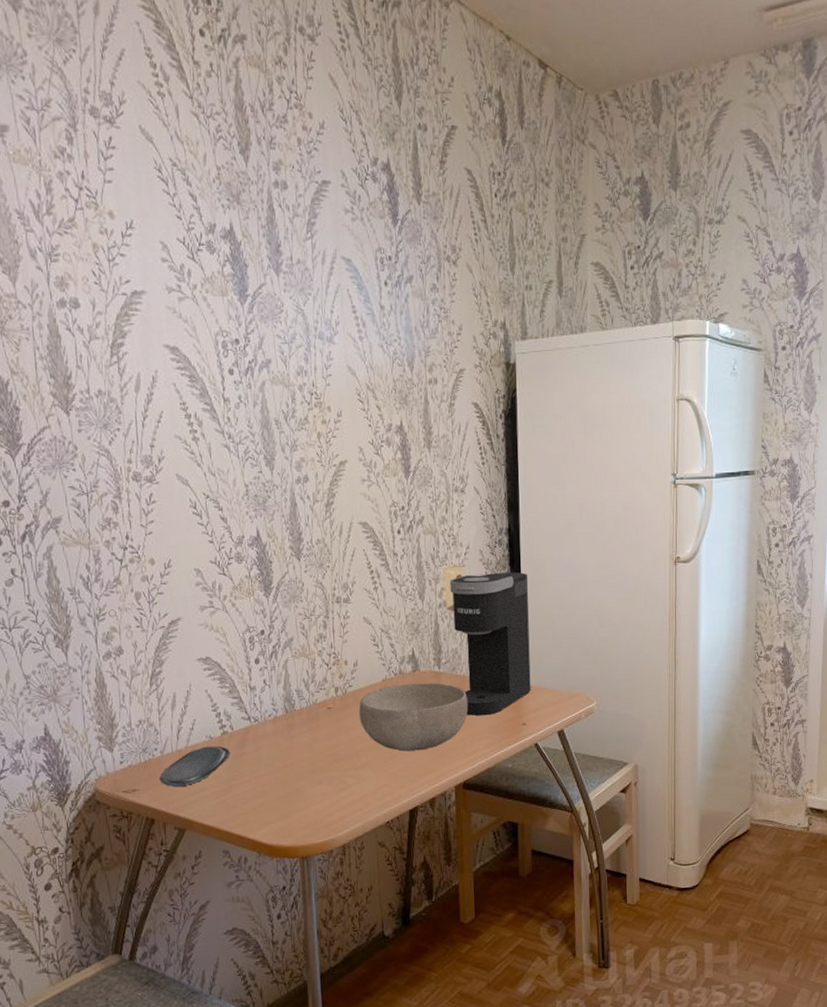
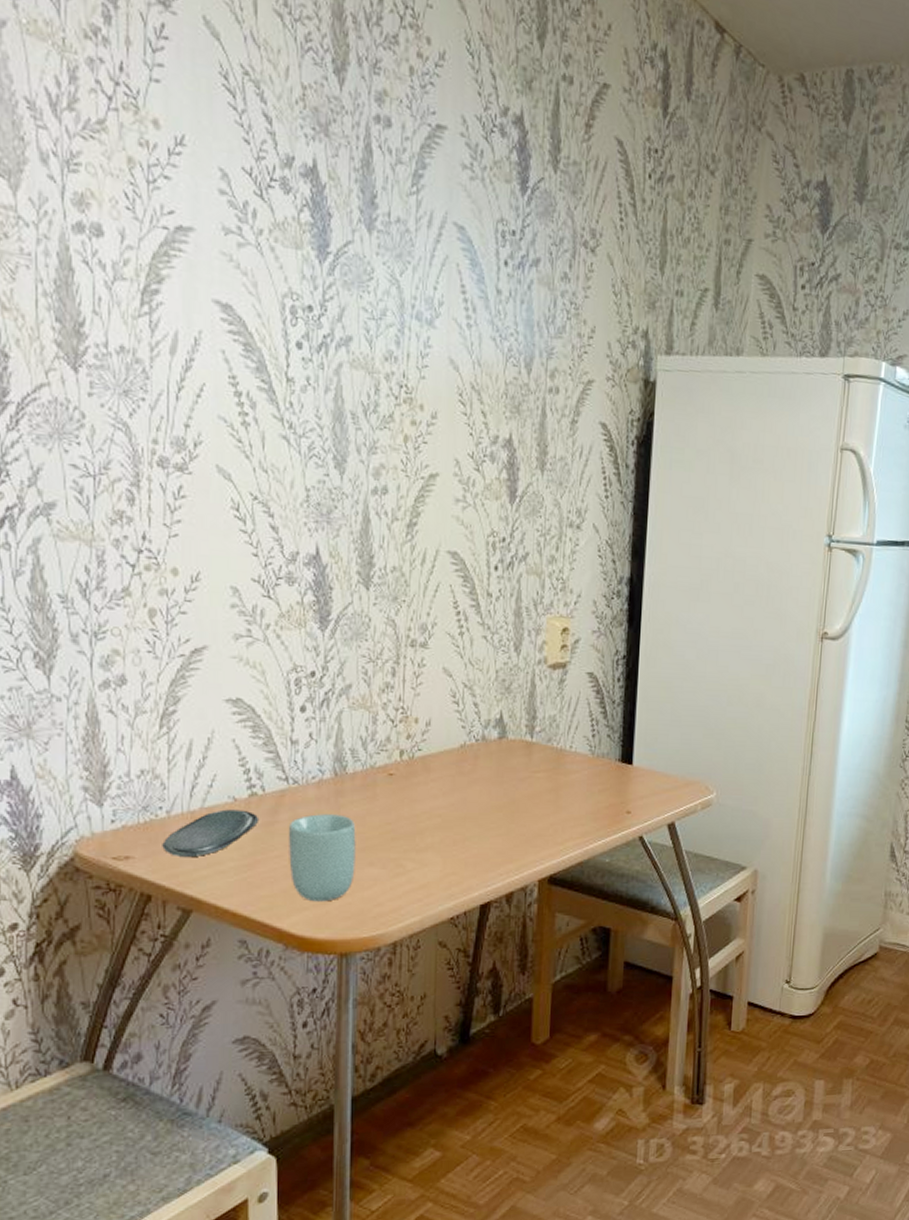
cup: none [254,744,308,816] -> present [289,814,356,902]
bowl: present [358,683,468,752] -> none [427,753,564,835]
coffee maker: present [450,572,531,716] -> none [553,629,649,798]

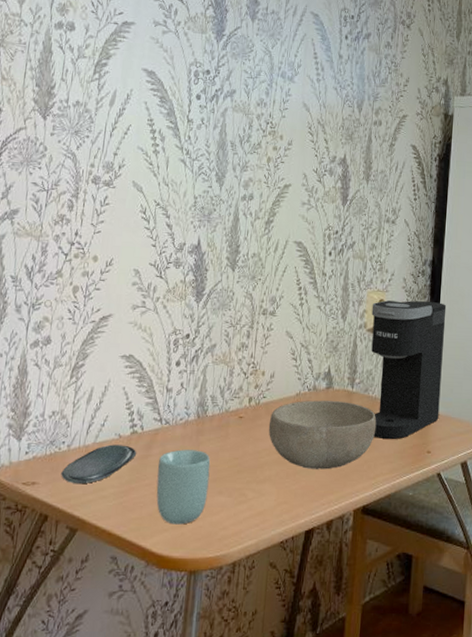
bowl: none [427,753,564,835] -> present [268,400,377,470]
coffee maker: none [553,629,649,798] -> present [371,300,447,439]

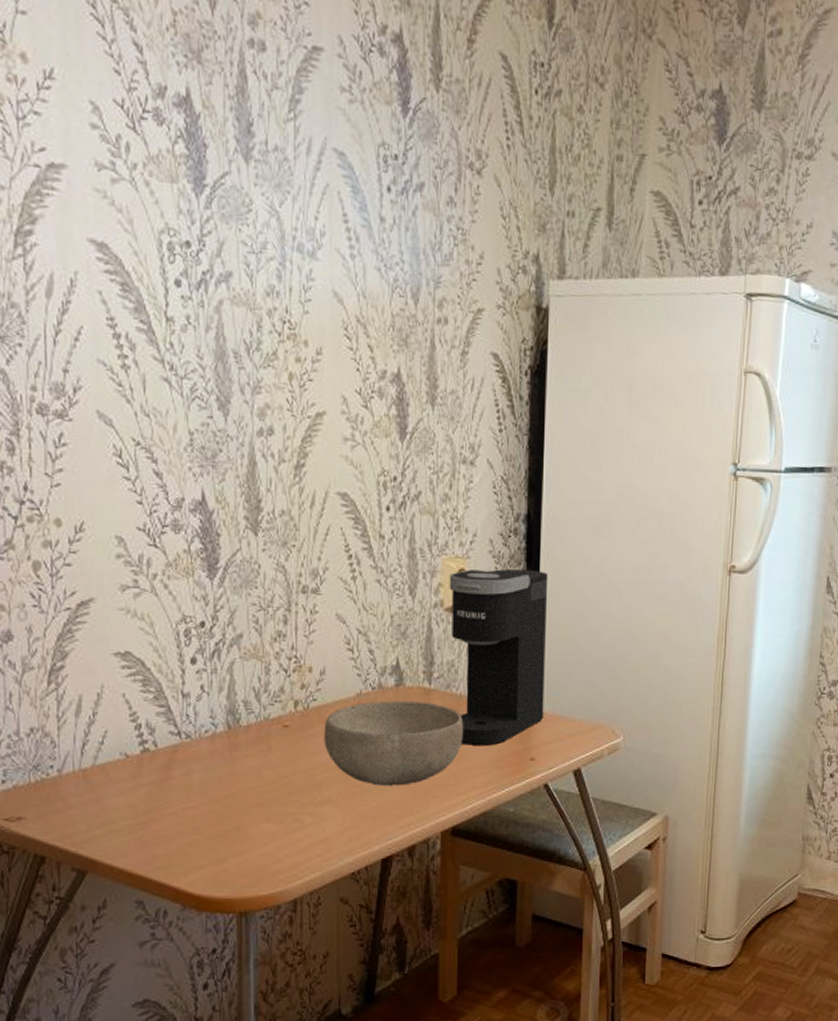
oval tray: present [61,444,137,485] -> none [54,766,153,817]
cup: present [156,449,211,525] -> none [183,769,252,860]

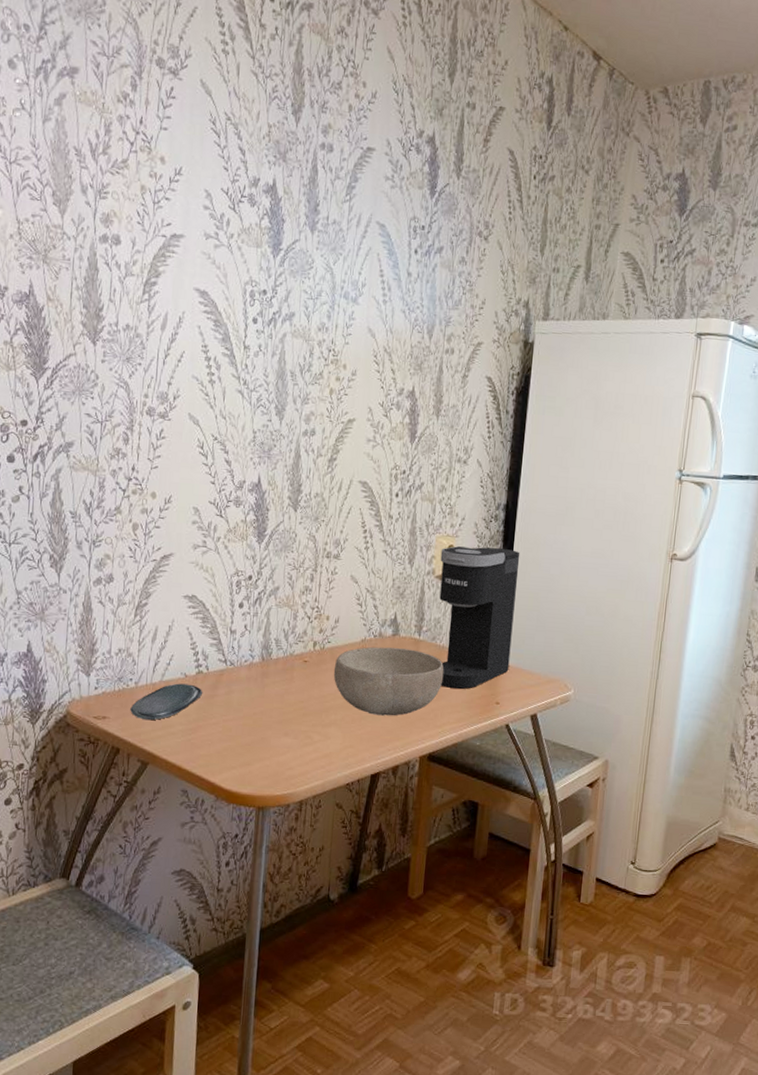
oval tray: none [54,766,153,817] -> present [130,683,203,721]

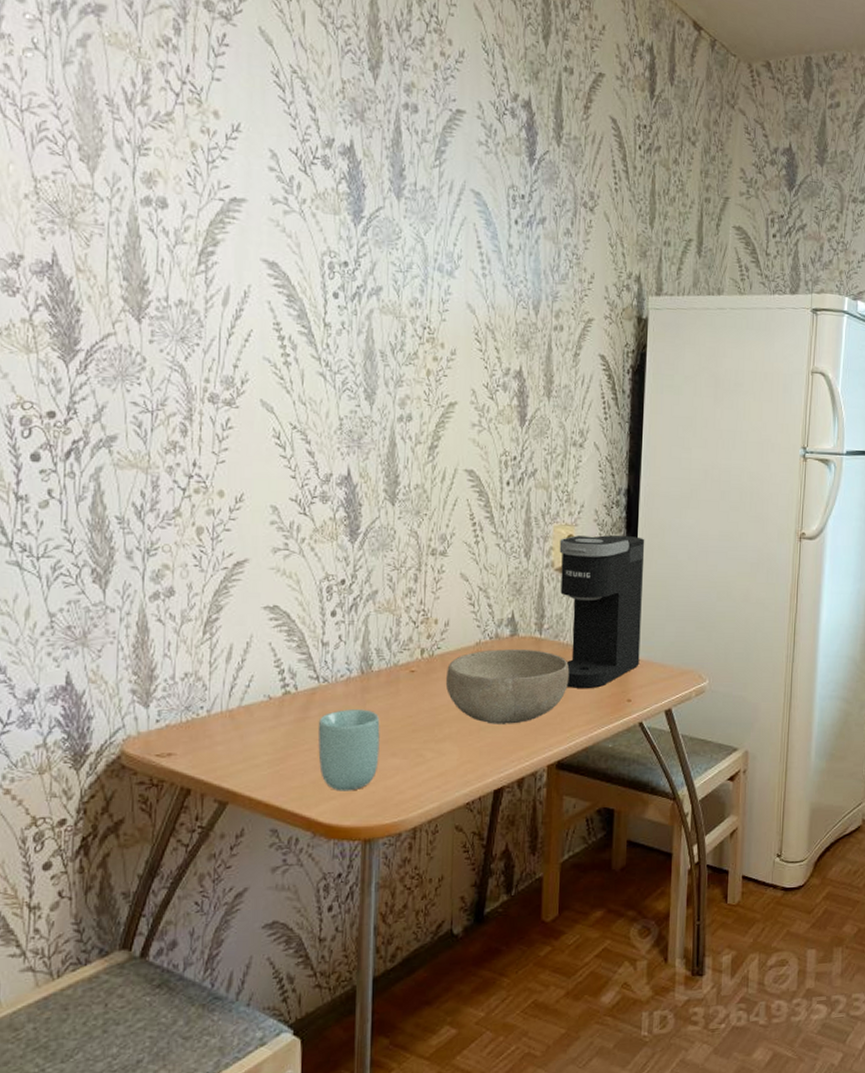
oval tray: present [130,683,203,721] -> none [202,707,292,753]
cup: none [223,691,276,763] -> present [318,709,380,791]

